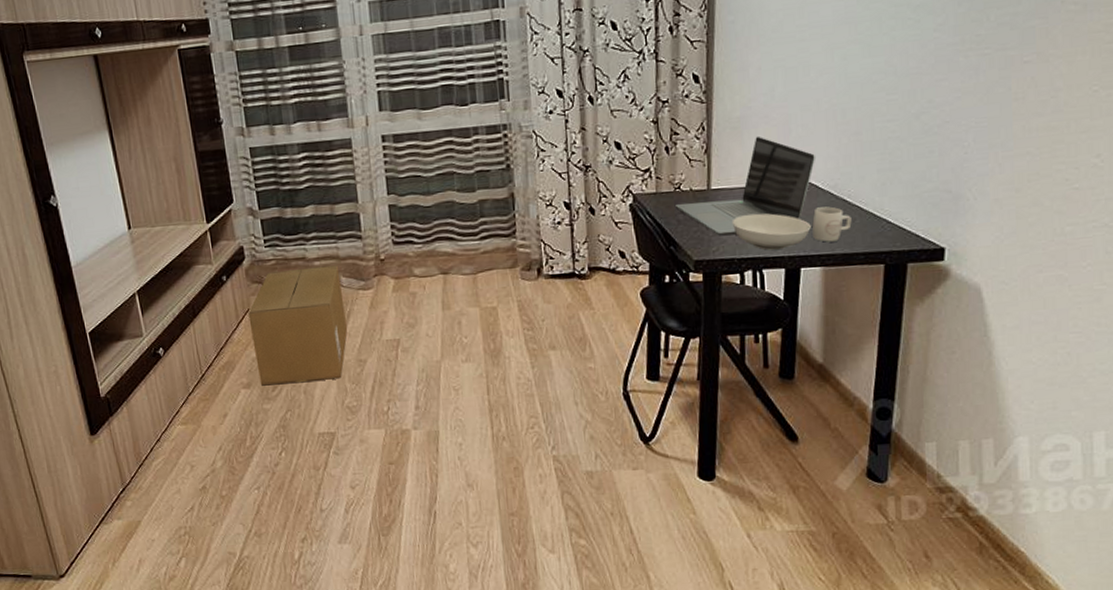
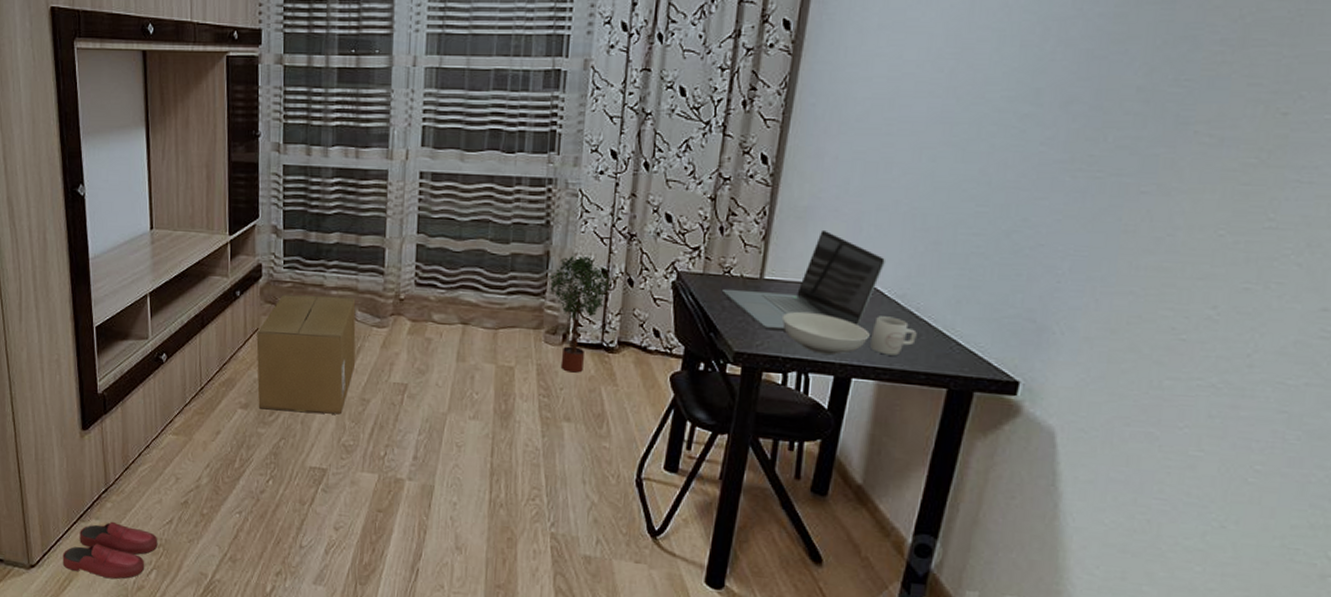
slippers: none [90,518,183,575] -> present [62,521,158,579]
potted tree: none [515,192,575,304] -> present [548,255,612,373]

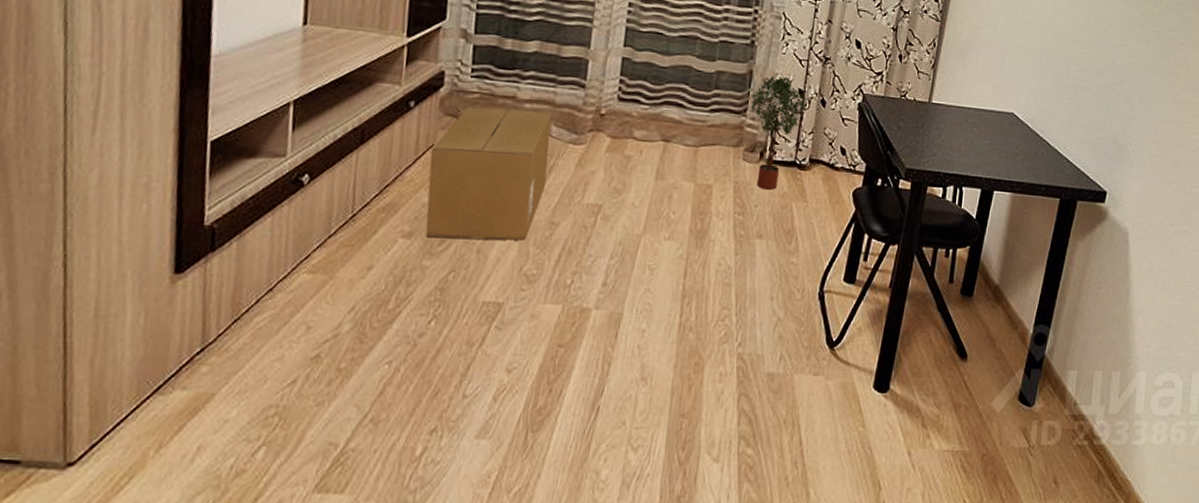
slippers: present [62,521,158,579] -> none [122,390,273,467]
laptop: present [721,229,887,331] -> none [898,61,1021,150]
bowl: present [781,311,870,355] -> none [943,132,1008,170]
mug: present [870,316,917,356] -> none [1008,137,1041,171]

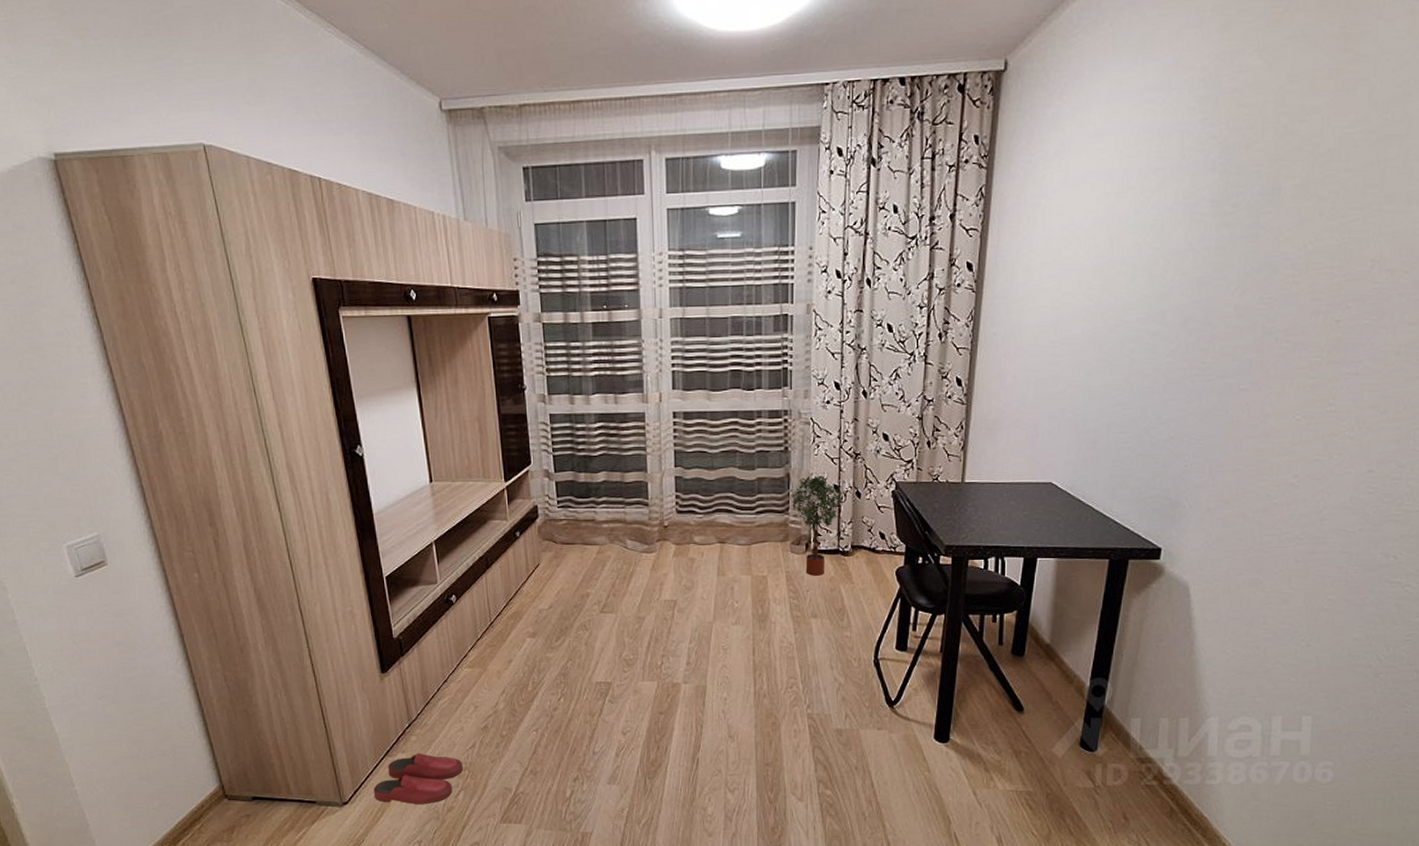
slippers: none [122,390,273,467] -> present [373,753,463,805]
box: present [425,106,552,241] -> none [538,528,629,636]

